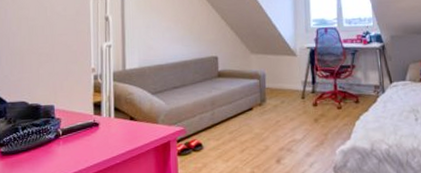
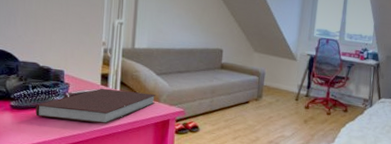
notebook: none [27,115,154,160] -> present [35,88,156,124]

